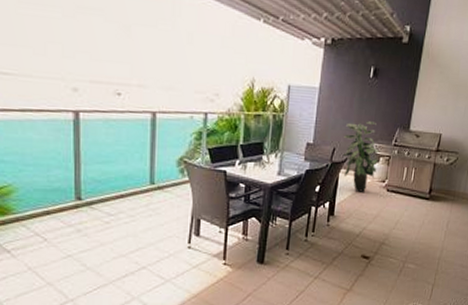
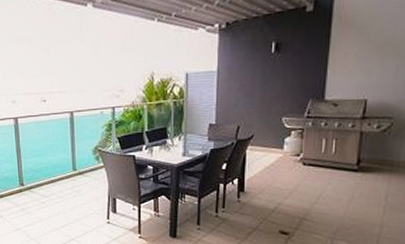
indoor plant: present [342,121,379,192] -> none [248,96,289,167]

